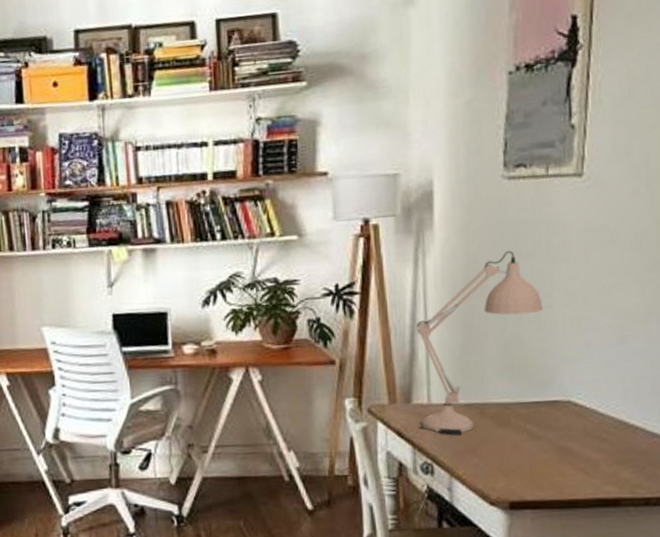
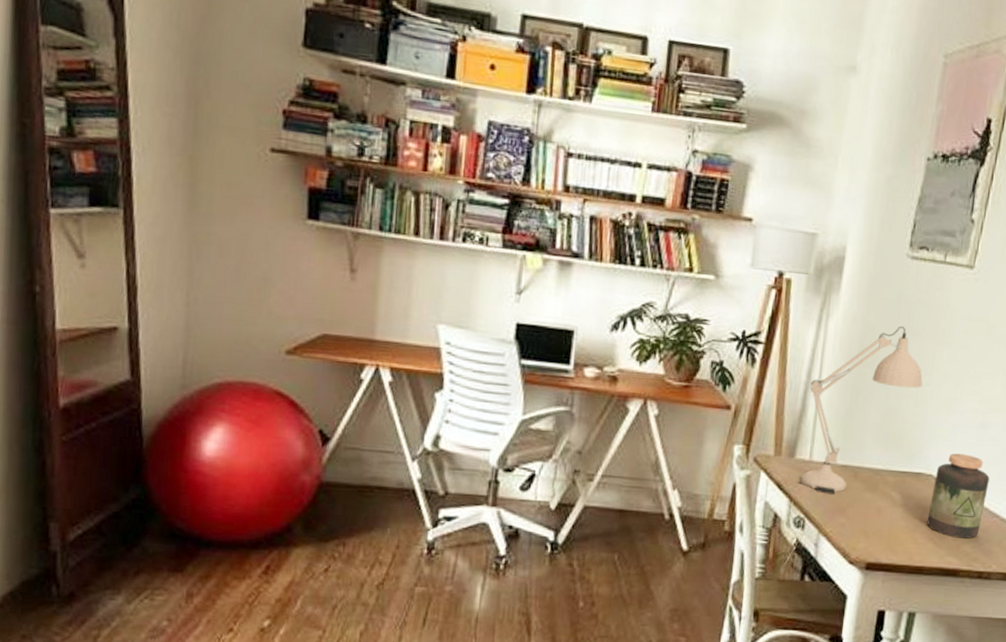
jar: none [573,374,641,465] -> present [927,453,990,539]

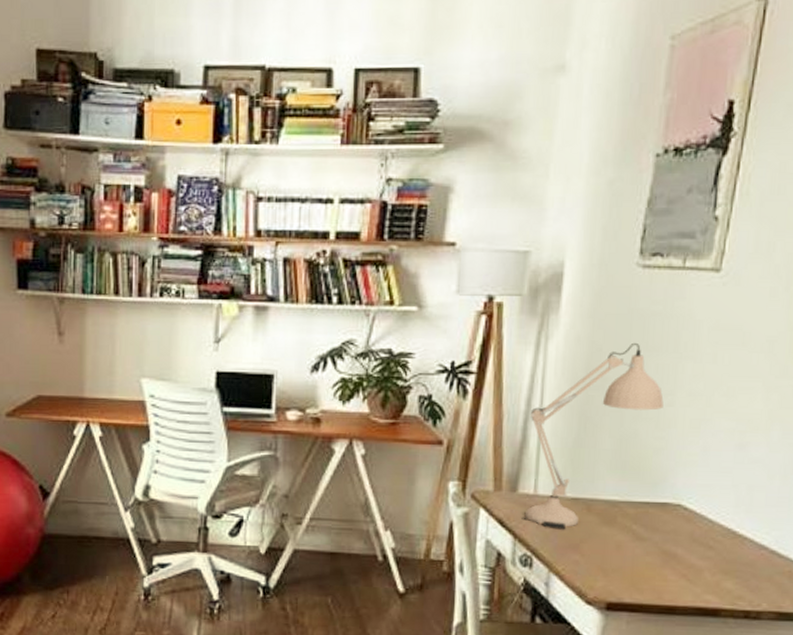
jar: present [927,453,990,539] -> none [677,480,753,574]

